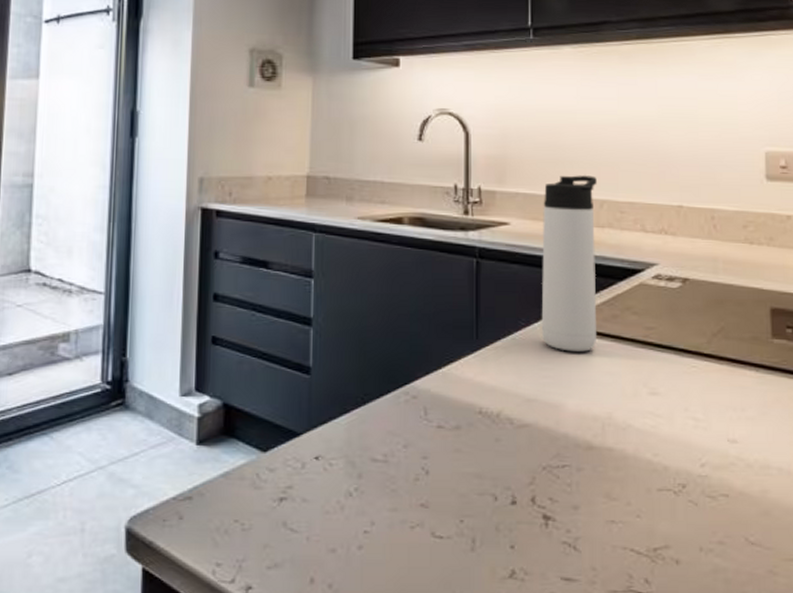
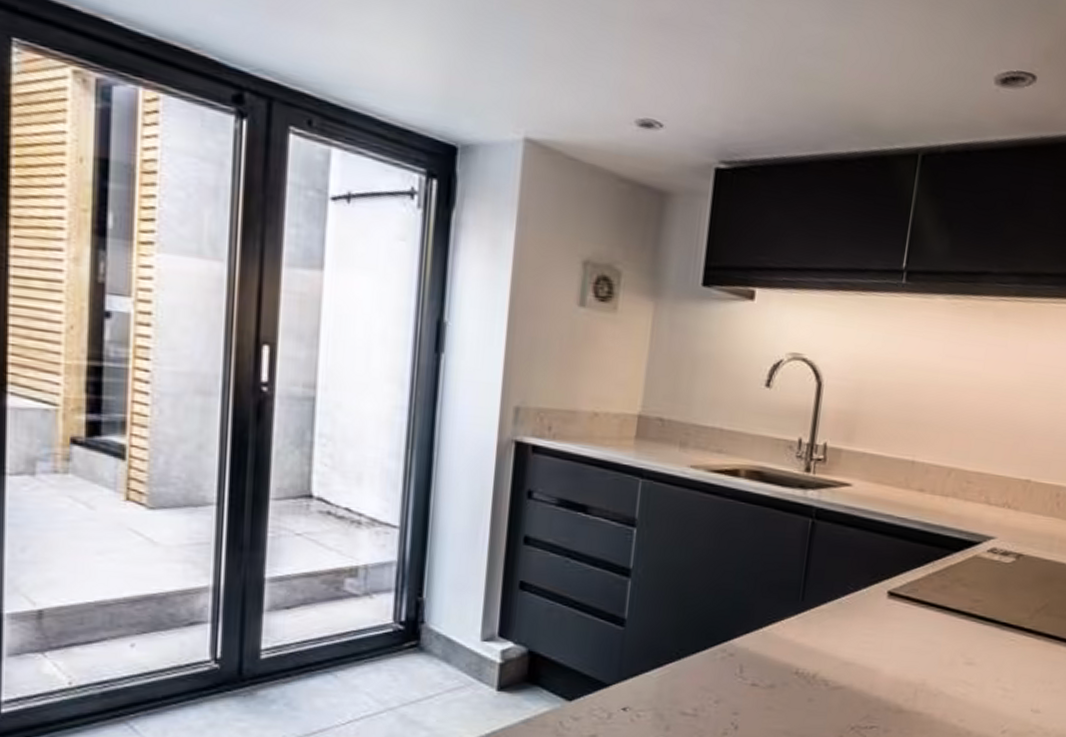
thermos bottle: present [541,175,597,352] -> none [868,439,949,620]

